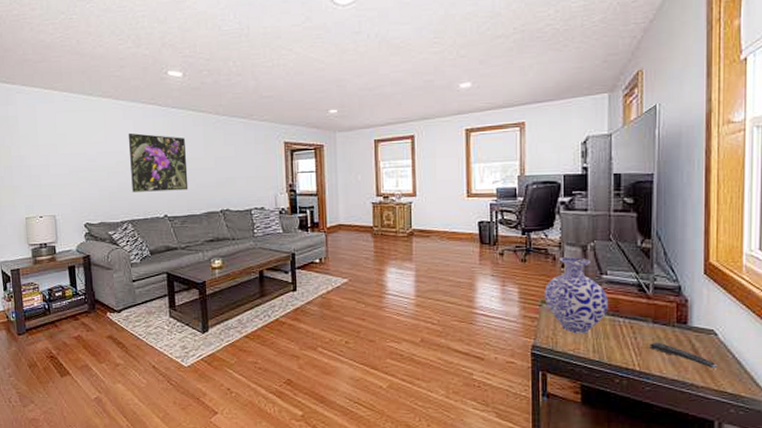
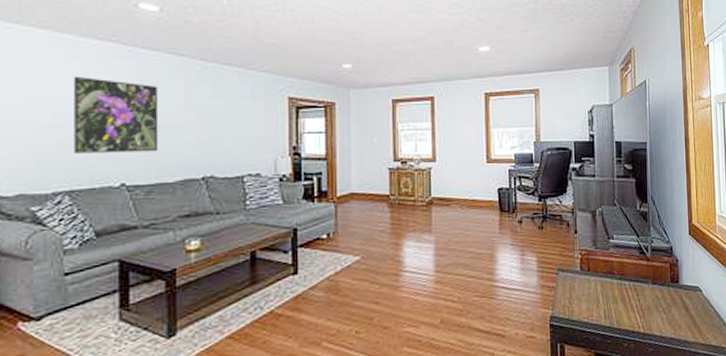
vase: present [544,256,609,334] -> none [560,222,616,301]
remote control: present [650,342,718,369] -> none [651,302,704,324]

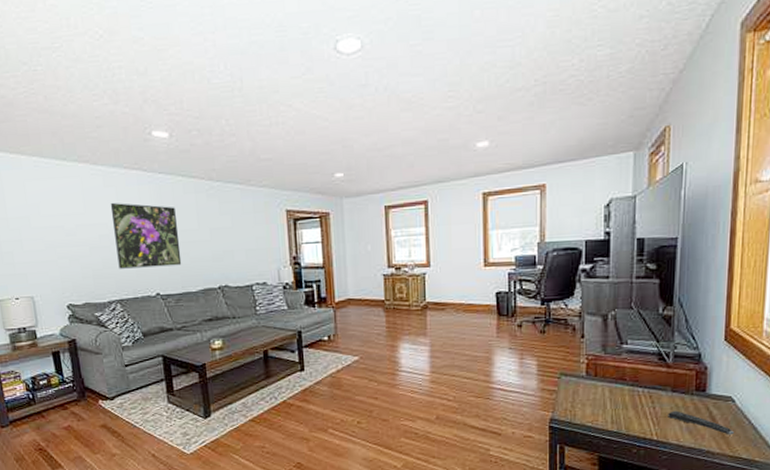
remote control: none [651,302,704,324] -> present [668,410,734,435]

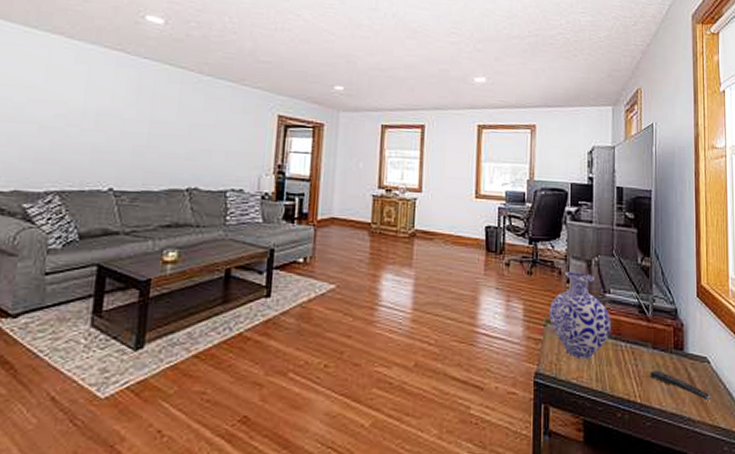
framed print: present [110,203,182,269] -> none [69,81,154,160]
vase: none [563,326,629,406] -> present [549,271,612,360]

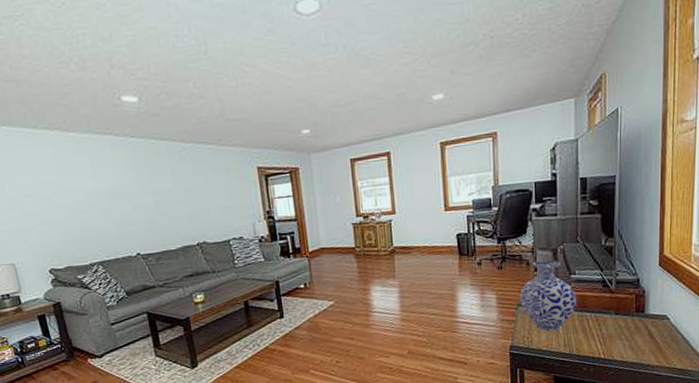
remote control: present [650,370,711,401] -> none [613,331,669,350]

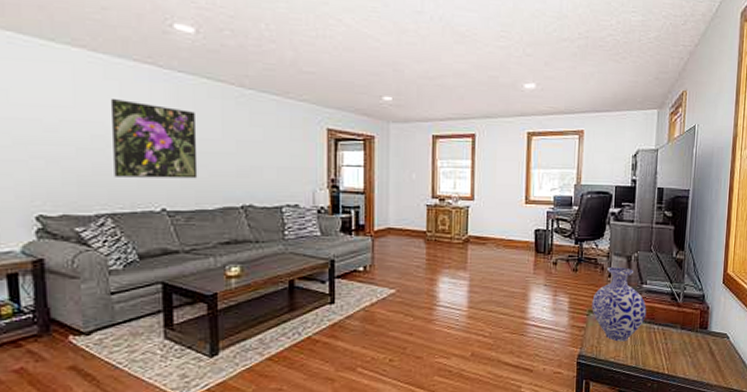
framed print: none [84,167,160,232] -> present [110,99,198,179]

